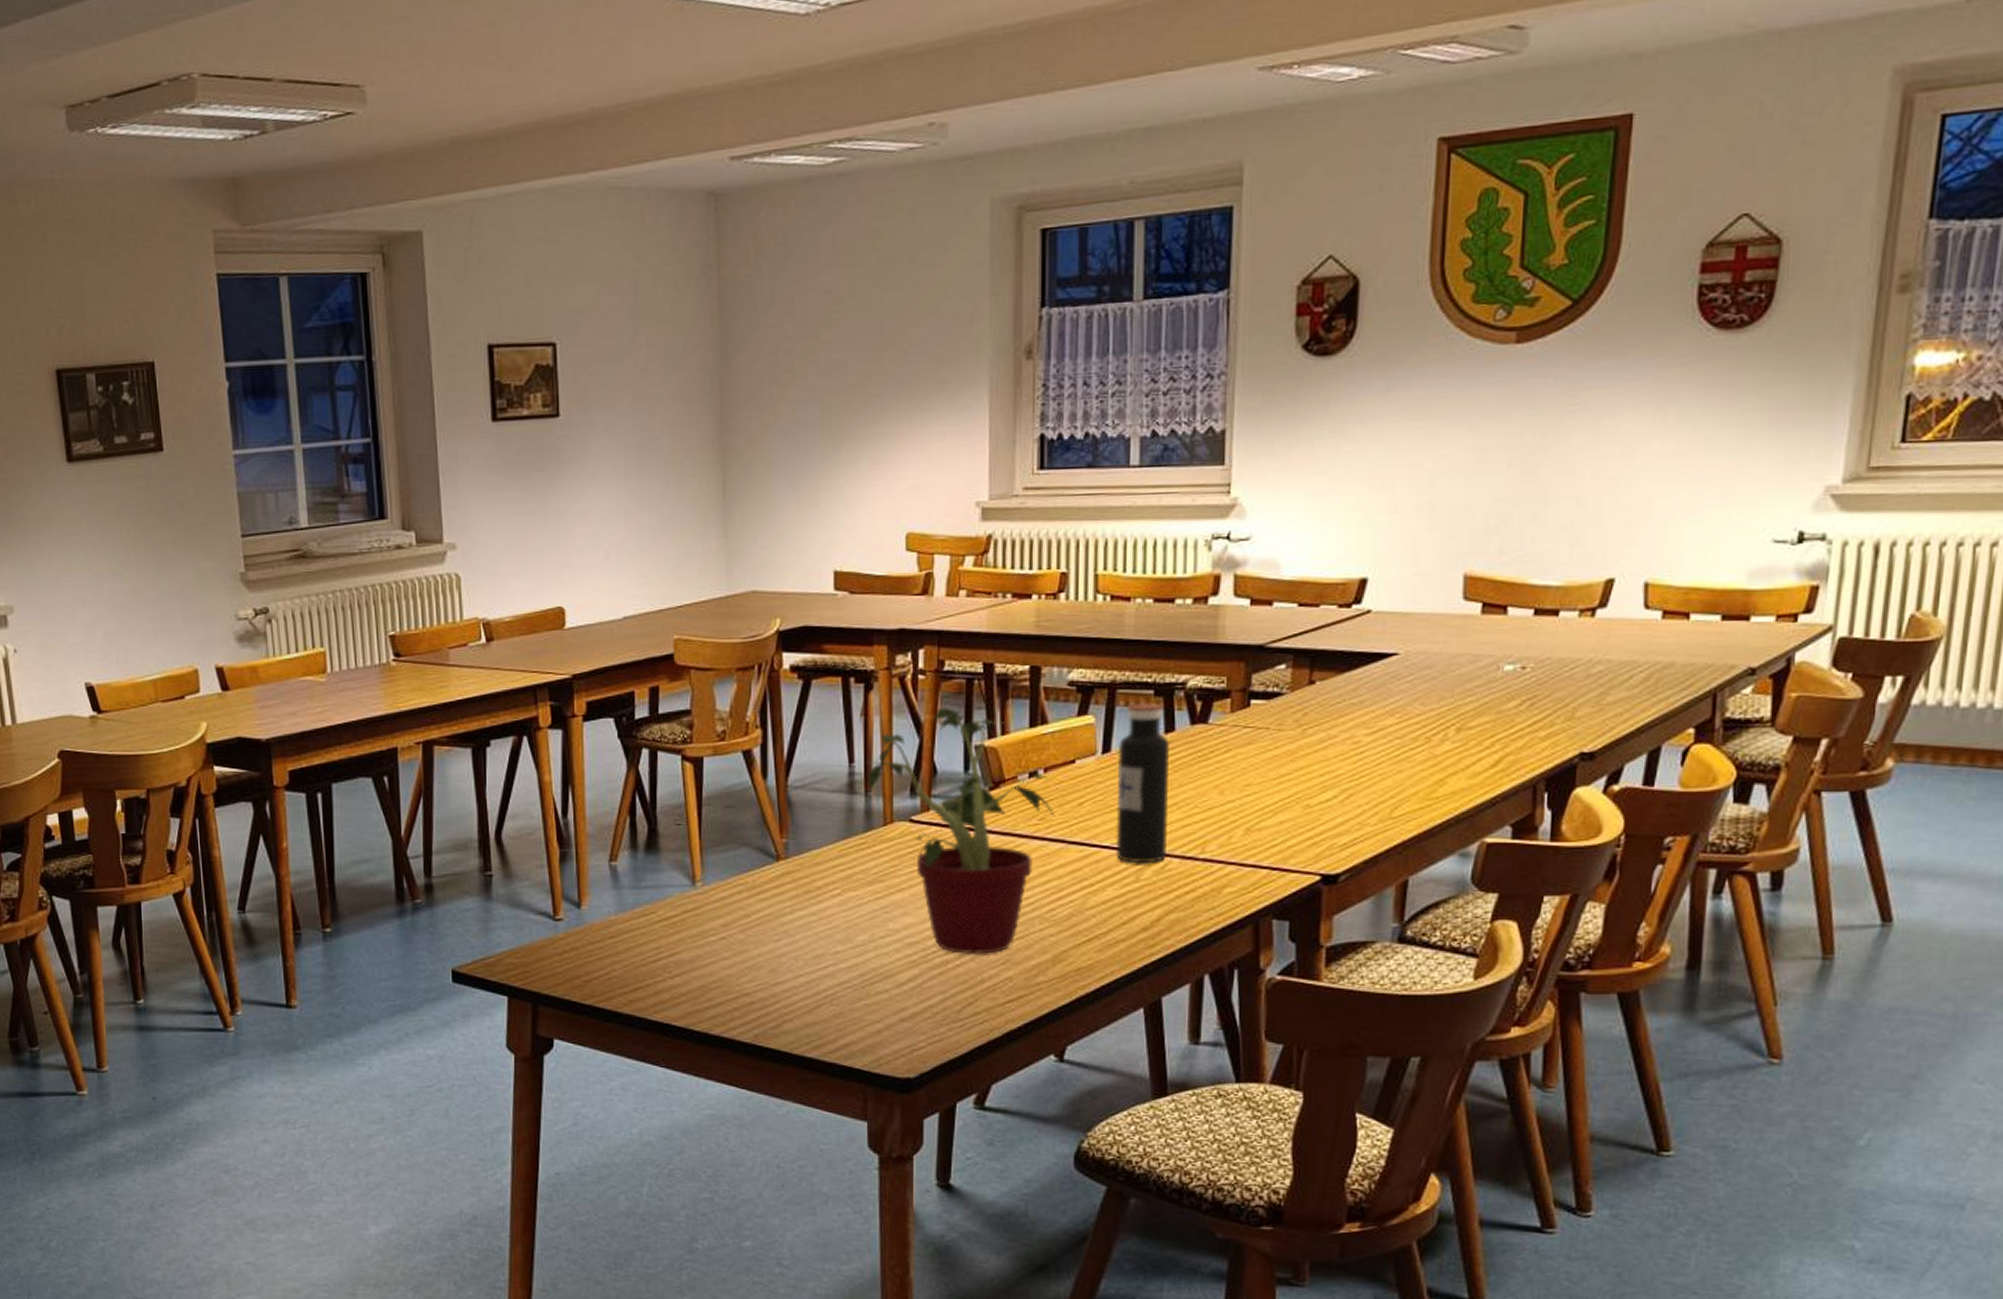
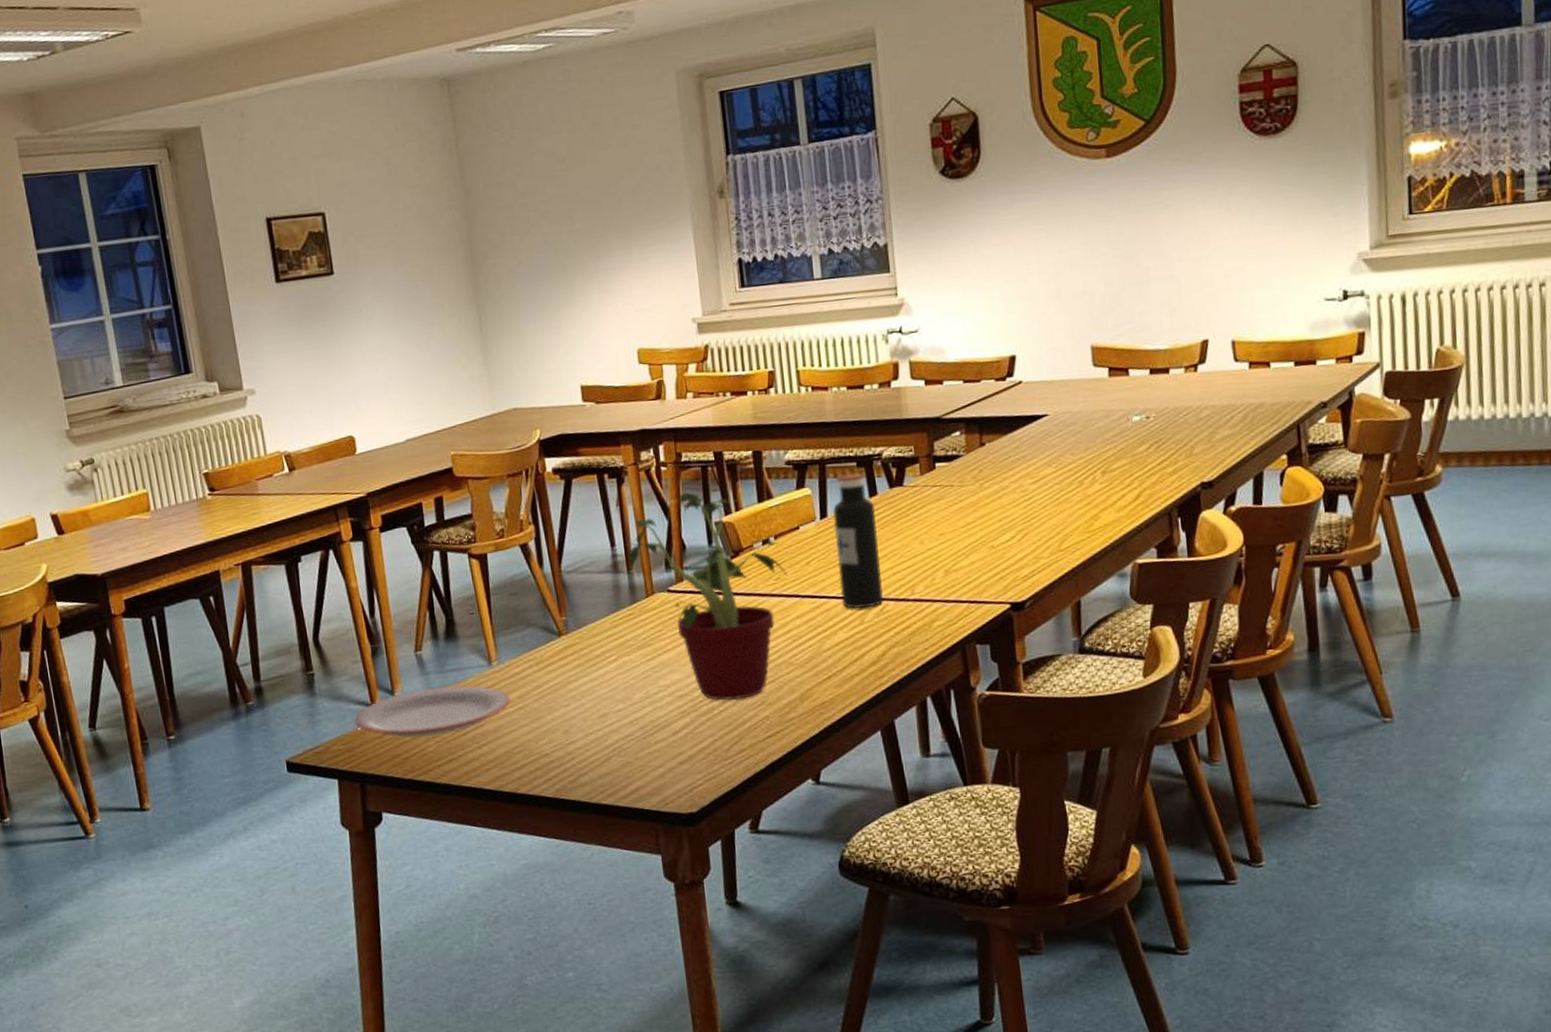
plate: none [532,904,712,959] -> present [354,685,510,738]

